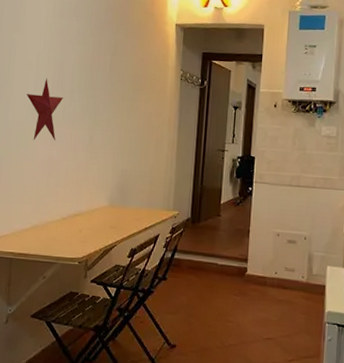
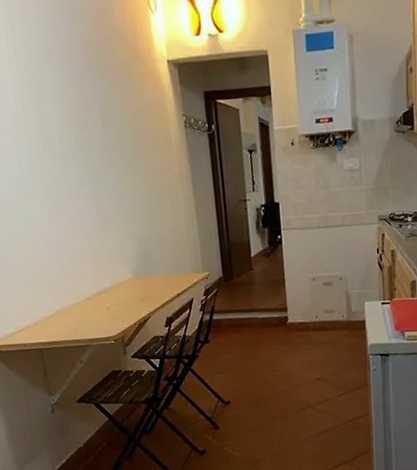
decorative star: present [27,77,63,141] -> none [10,143,58,219]

